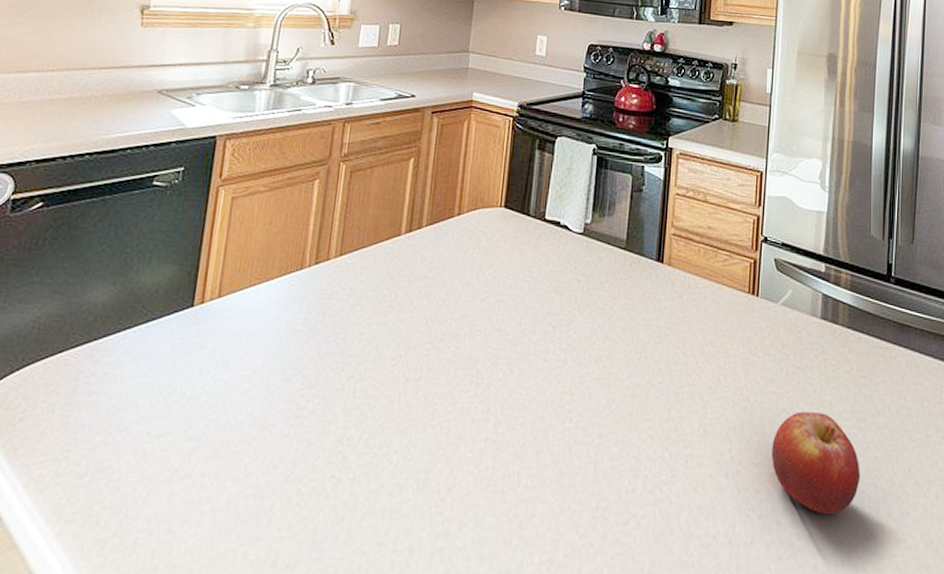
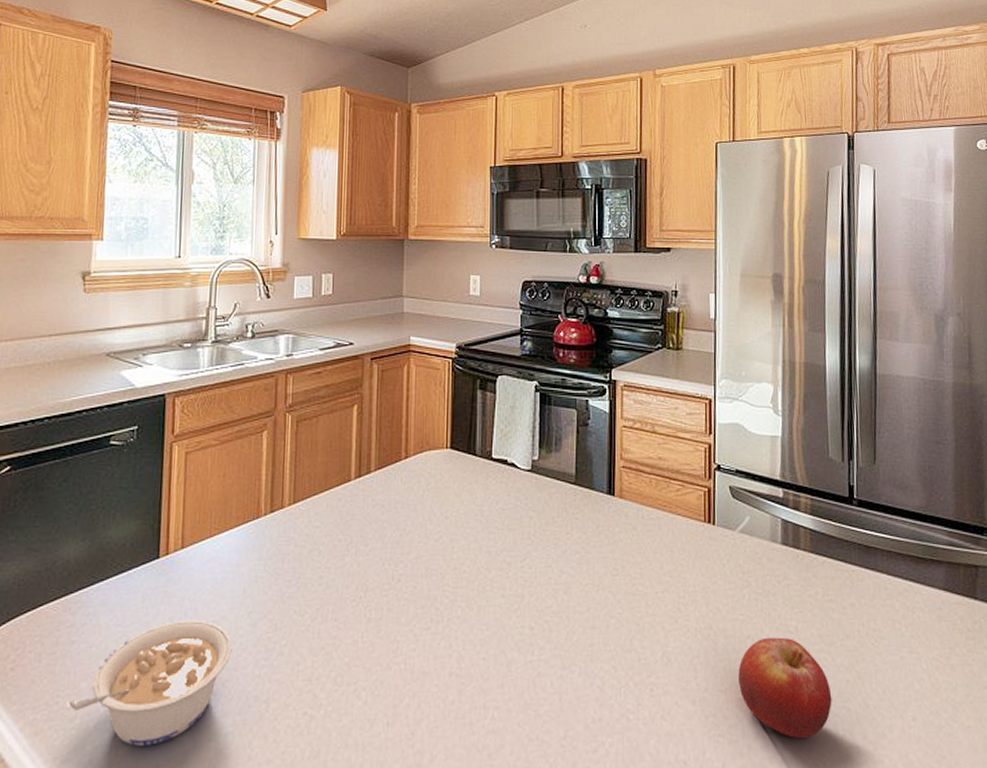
legume: none [77,373,263,507] -> present [67,620,232,746]

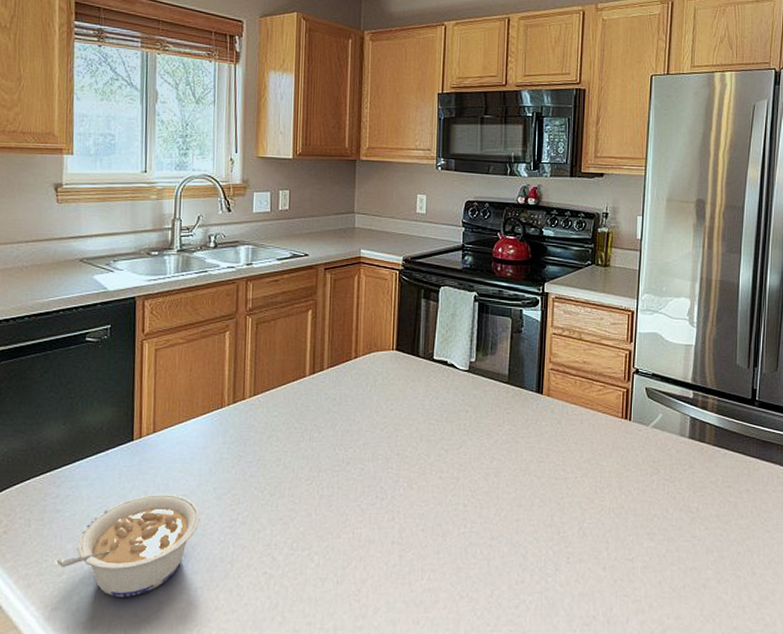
fruit: present [738,637,832,738] -> none [644,516,724,599]

